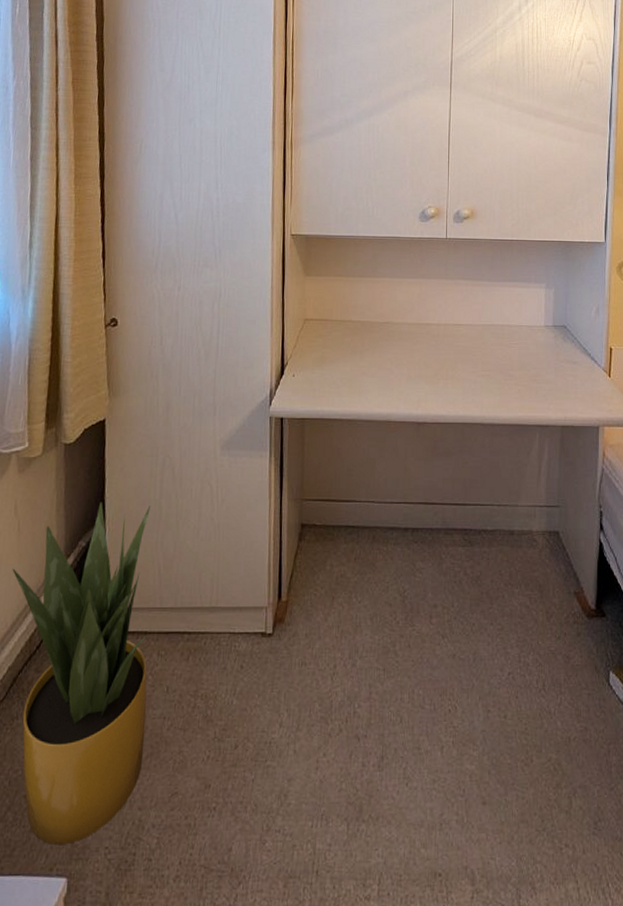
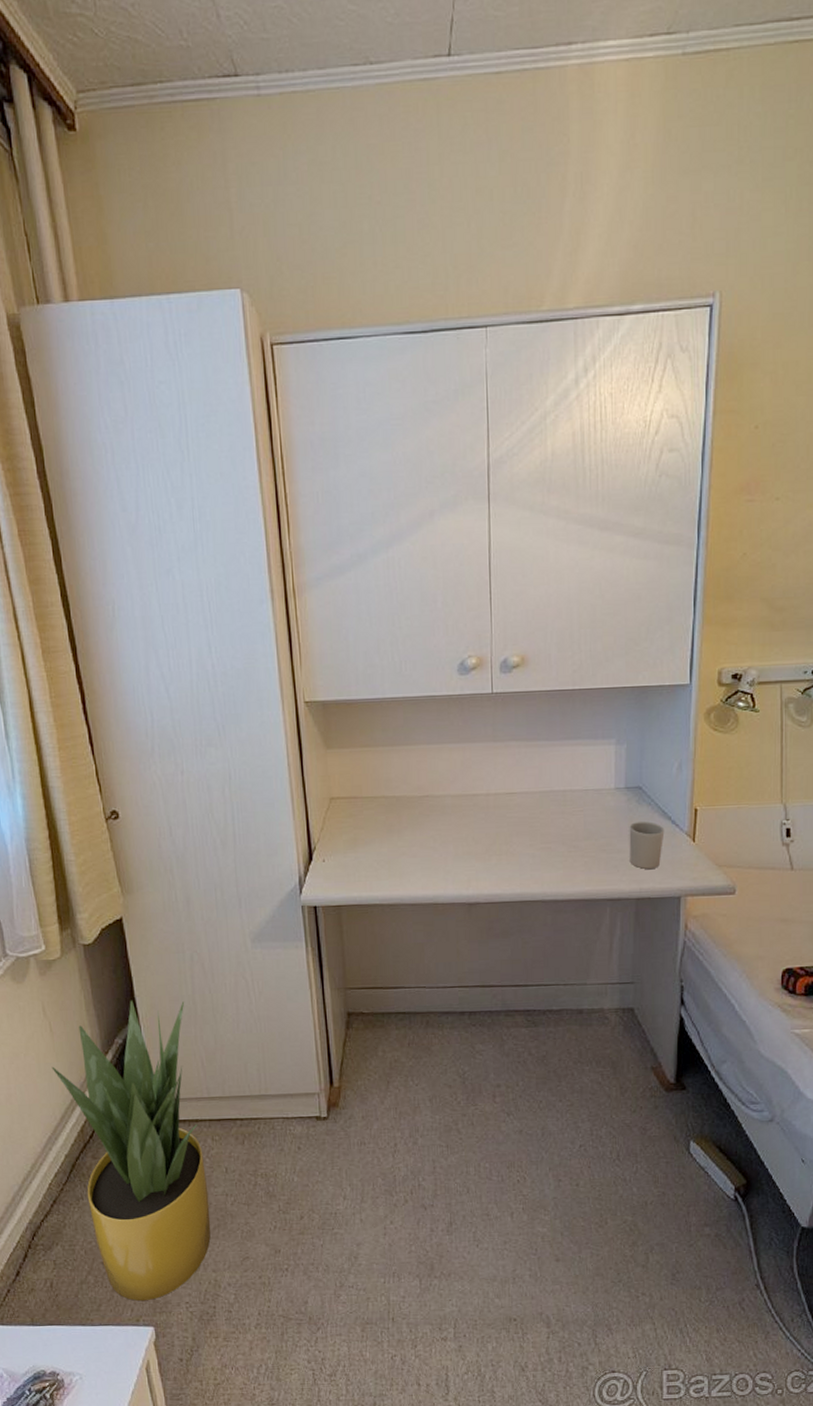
mug: none [556,357,585,400] -> present [629,821,665,870]

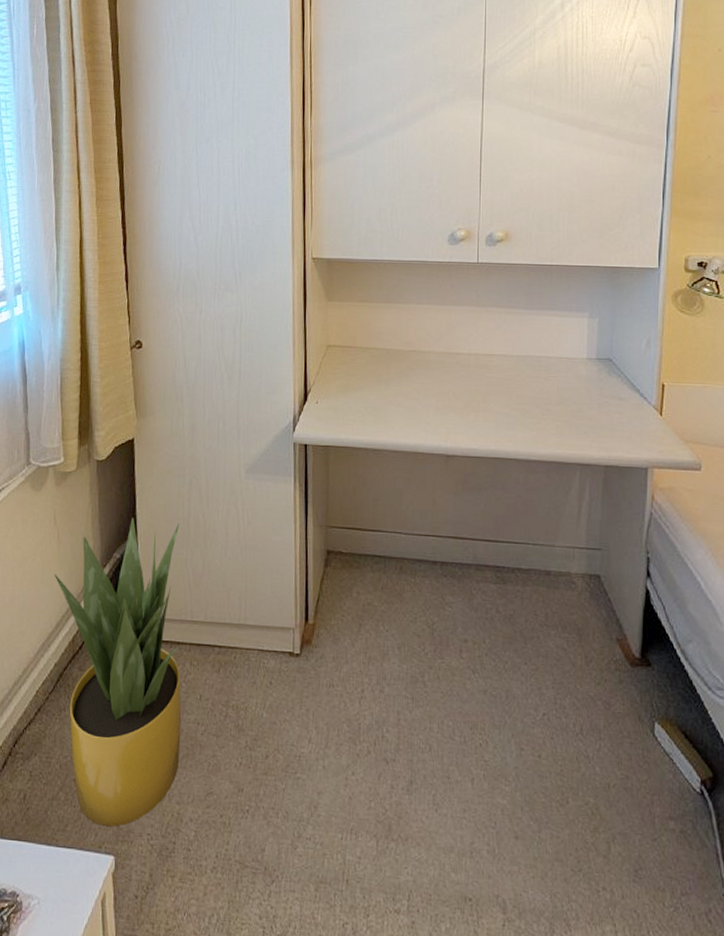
mug: present [629,821,665,870] -> none [599,392,633,439]

